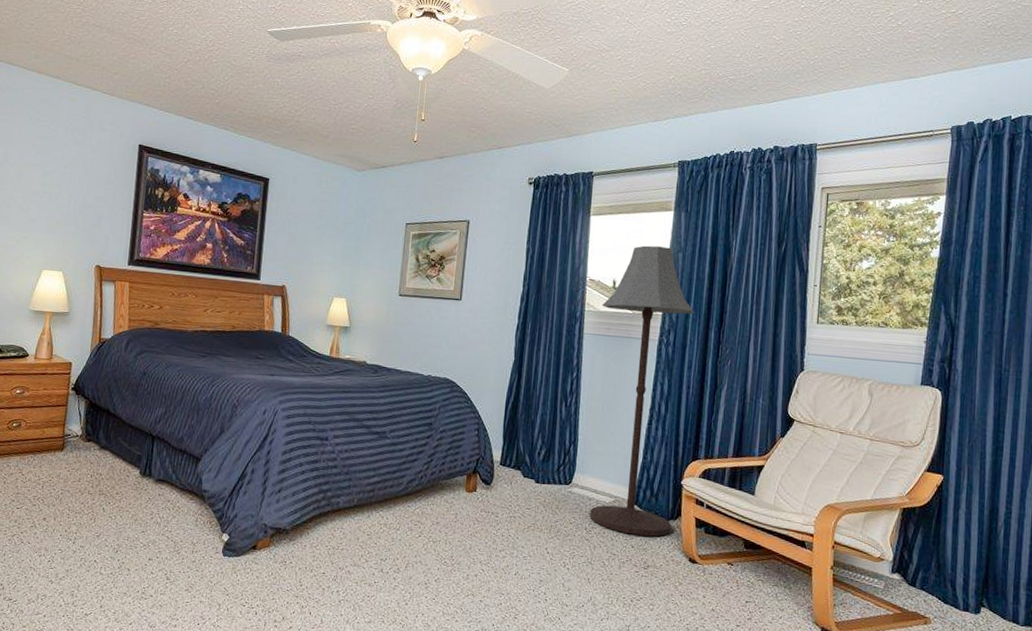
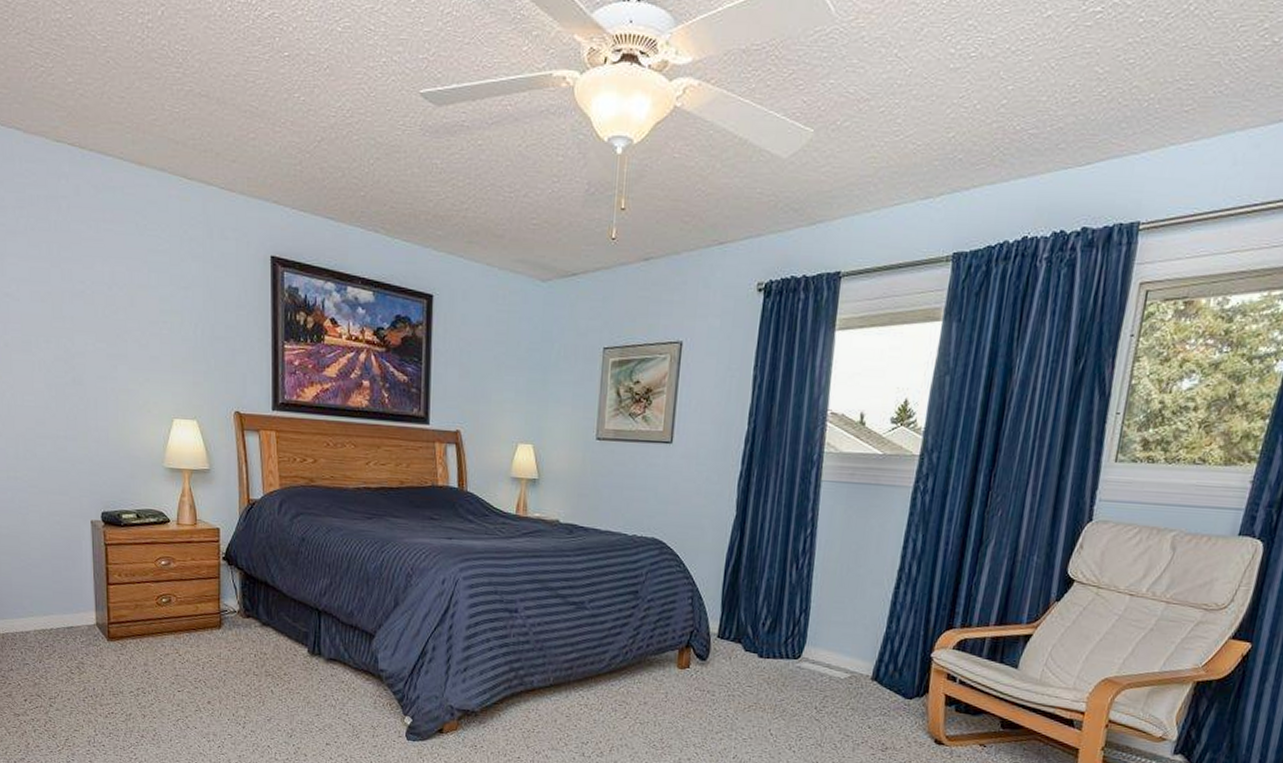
floor lamp: present [589,245,694,537] -> none [820,367,960,716]

